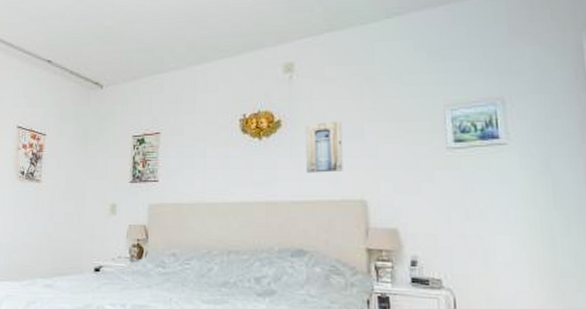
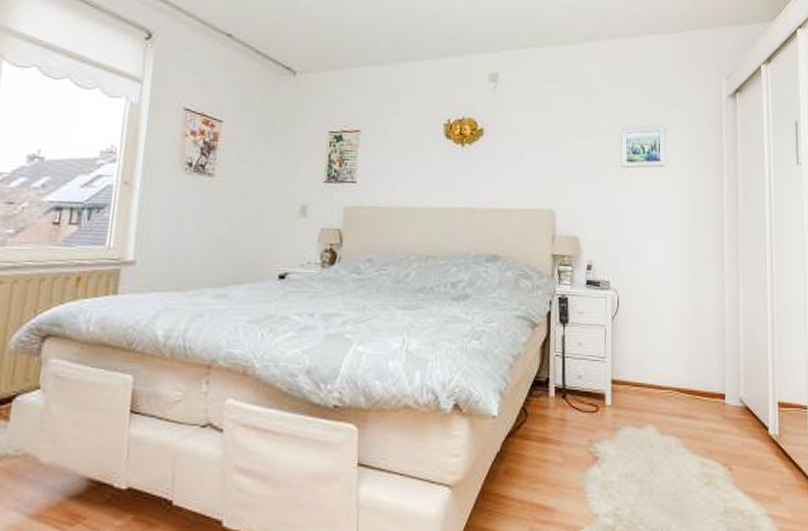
wall art: present [304,121,343,173] -> none [504,134,538,183]

